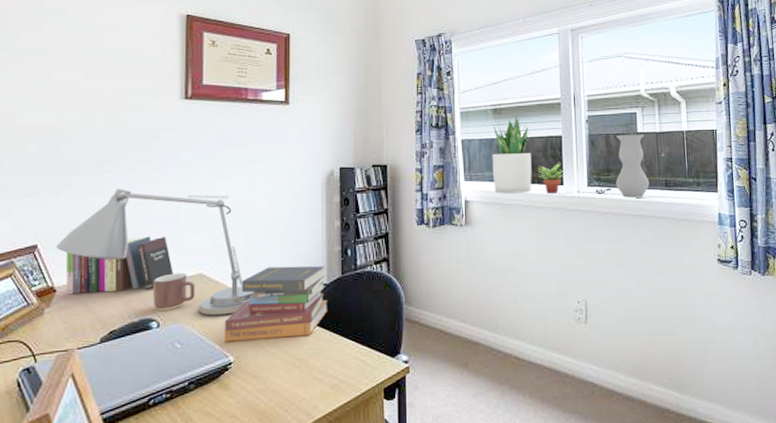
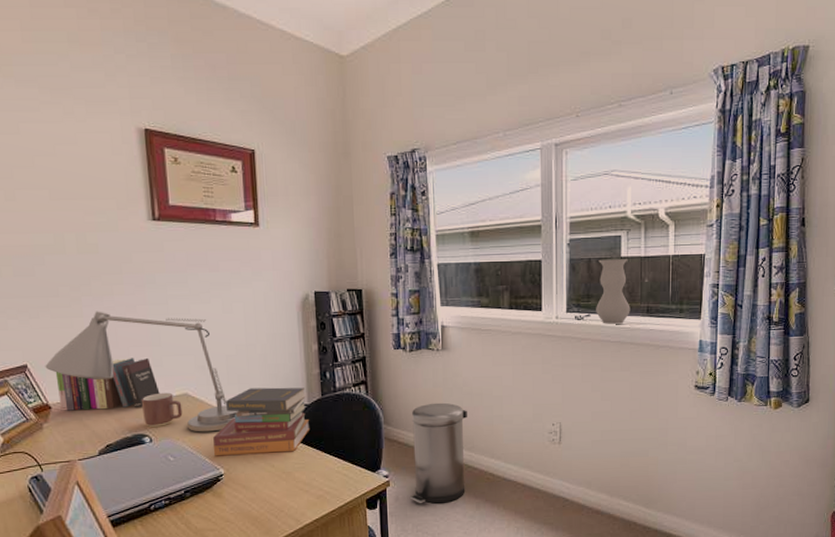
pedal bin: none [430,280,491,393] -> present [409,402,467,504]
planter: present [492,115,532,194] -> none [469,238,510,319]
succulent plant: present [538,162,565,195] -> none [516,287,544,320]

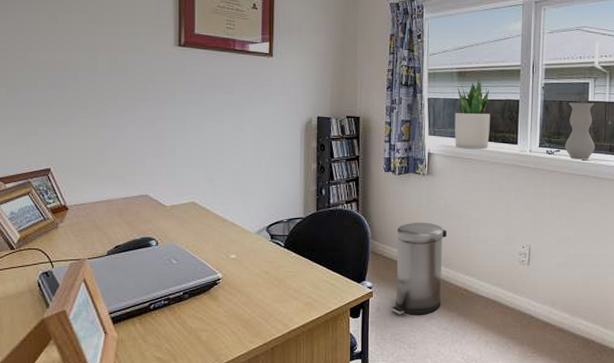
desk lamp: present [45,311,239,432] -> none [67,123,240,239]
books: present [55,357,160,411] -> none [75,167,170,214]
mug: present [141,392,183,427] -> none [151,200,189,231]
books: present [213,387,310,456] -> none [213,200,304,262]
planter: none [469,238,510,319] -> present [454,79,491,150]

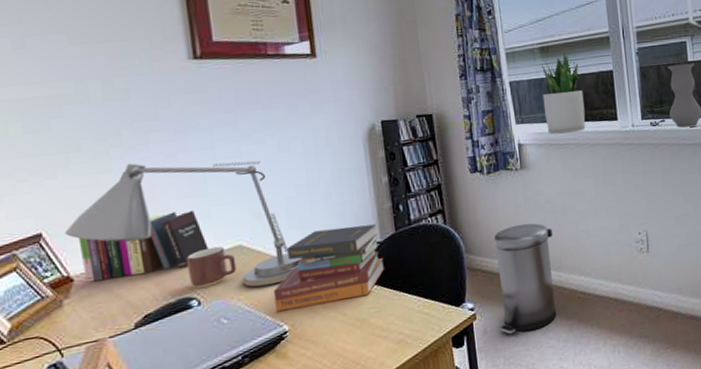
desk lamp: none [67,123,240,239] -> present [65,161,302,287]
books: none [75,167,170,214] -> present [78,209,209,283]
mug: none [151,200,189,231] -> present [185,246,237,288]
books: none [213,200,304,262] -> present [274,224,385,312]

